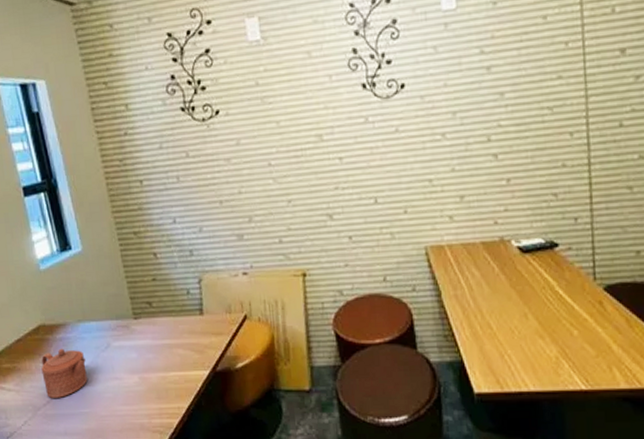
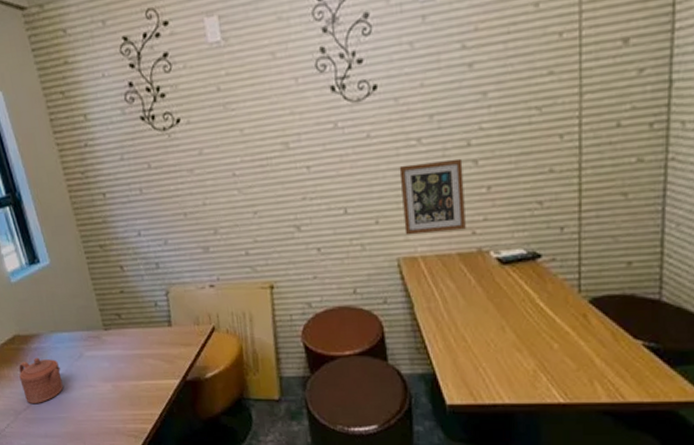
picture frame: none [425,152,488,225] -> present [399,158,466,235]

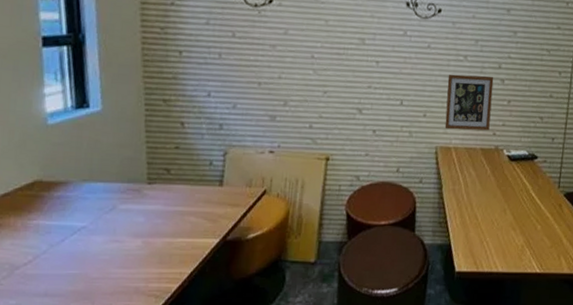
teapot: present [19,357,63,403] -> none [28,206,84,258]

